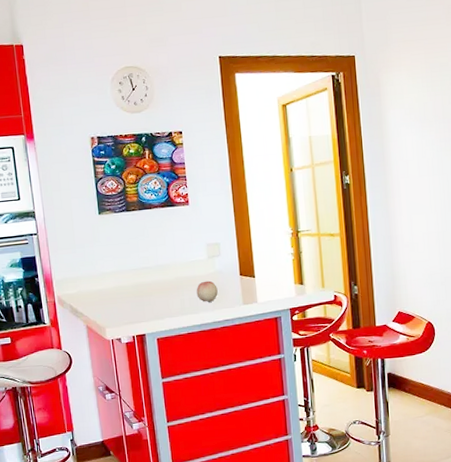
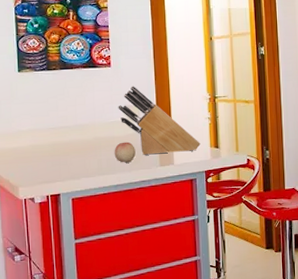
knife block: none [198,223,284,295] -> present [118,86,201,156]

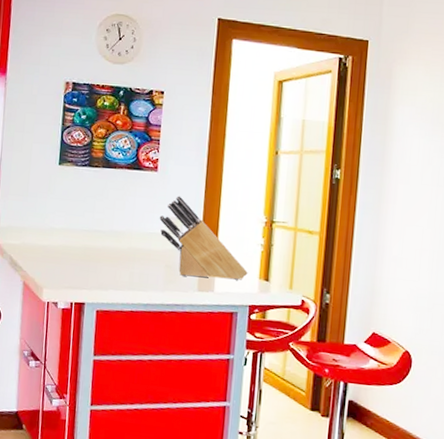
fruit: present [114,142,136,163] -> none [148,257,173,281]

